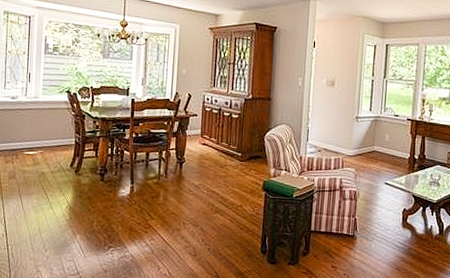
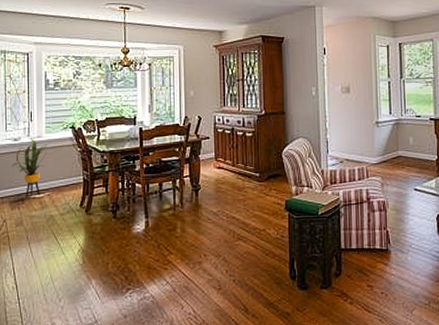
house plant: none [7,98,52,153] -> present [11,138,56,197]

